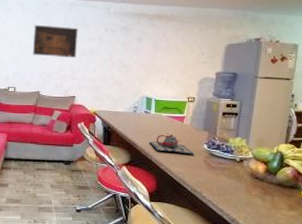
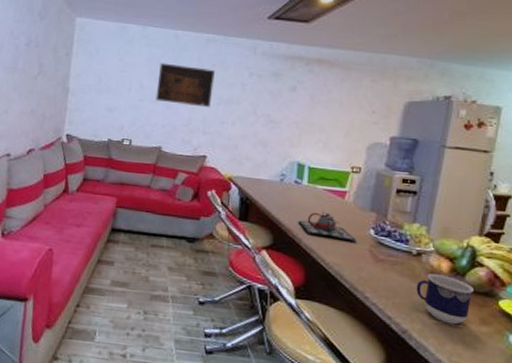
cup: none [241,174,283,212] -> present [416,273,474,325]

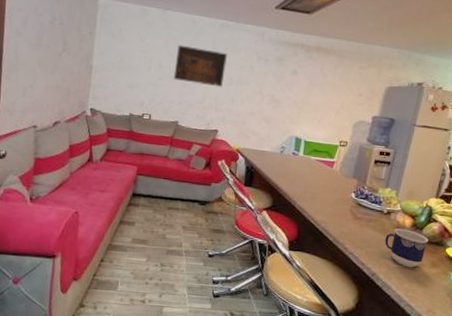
teapot: present [298,211,357,243] -> none [294,178,341,204]

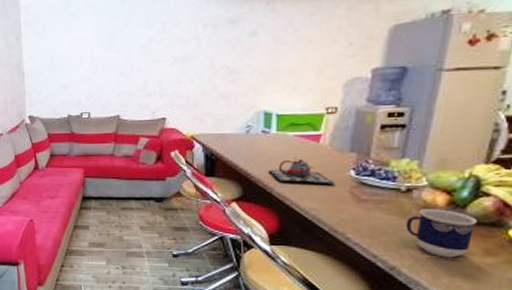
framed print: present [173,44,227,88] -> none [107,27,166,71]
teapot: none [294,178,341,204] -> present [269,158,335,186]

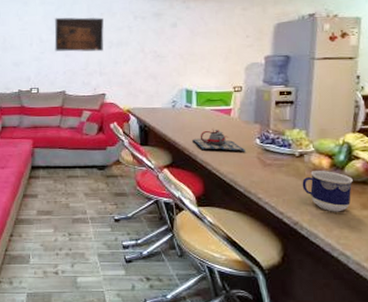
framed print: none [107,27,166,71] -> present [54,17,104,52]

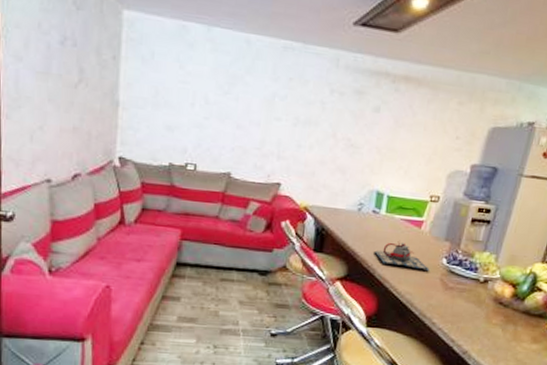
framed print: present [54,17,104,52] -> none [223,73,292,130]
cup: present [302,170,353,212] -> none [479,298,530,344]

